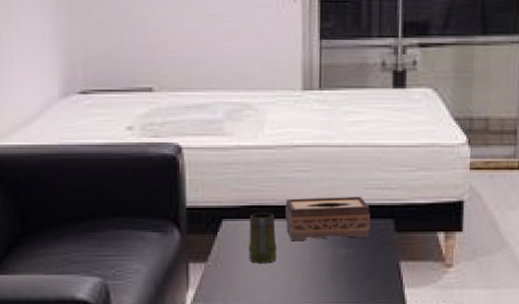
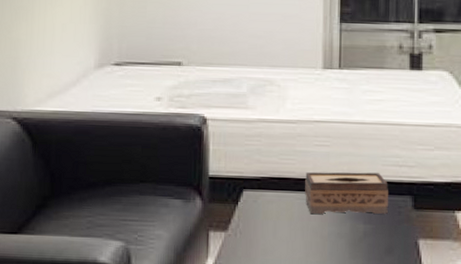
mug: present [248,213,277,263] -> none [267,184,296,235]

